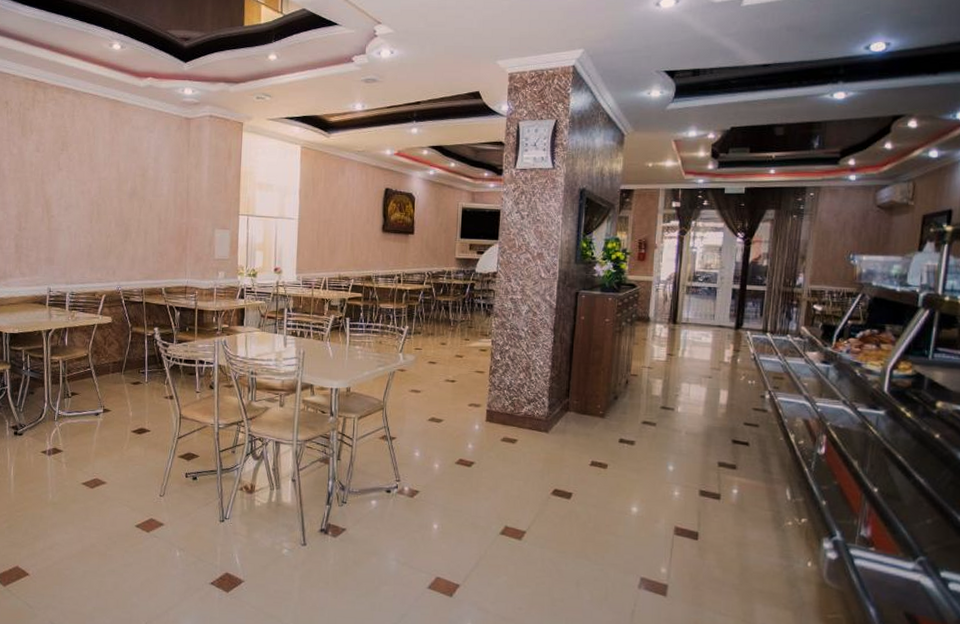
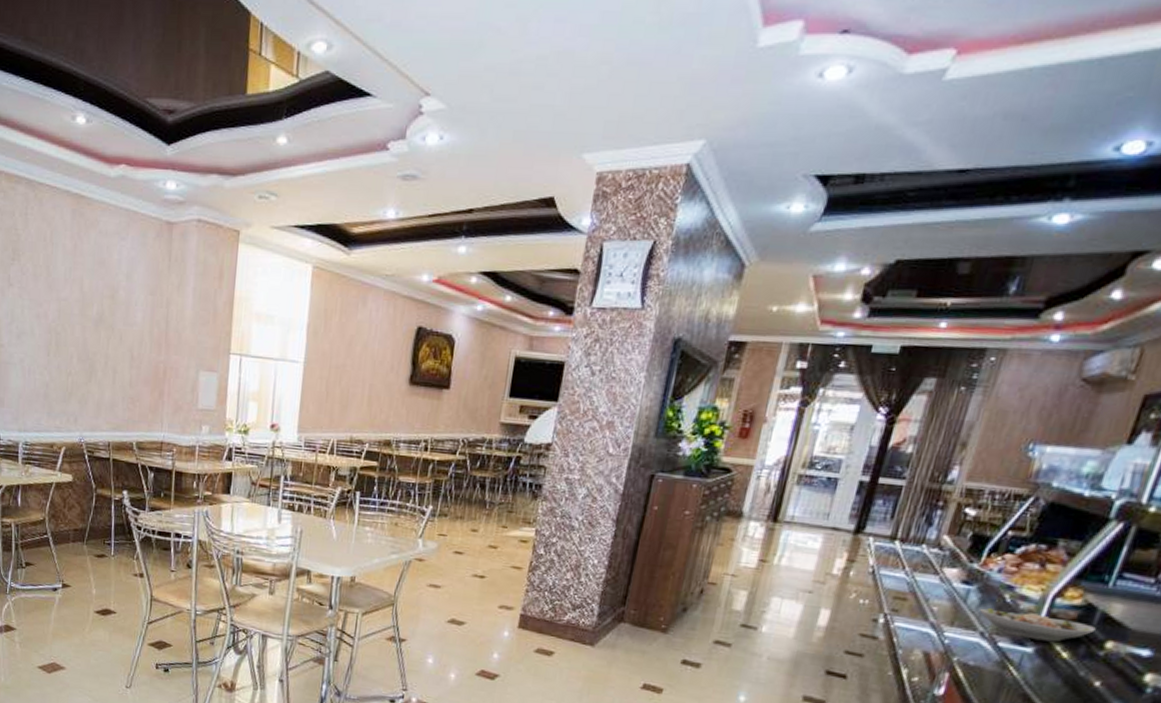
salad: none [839,380,927,405] -> present [980,607,1096,643]

